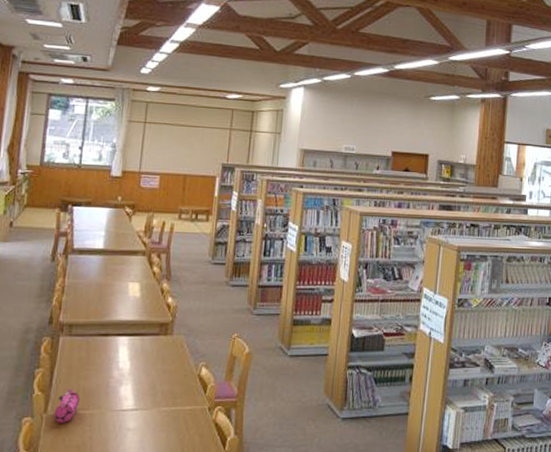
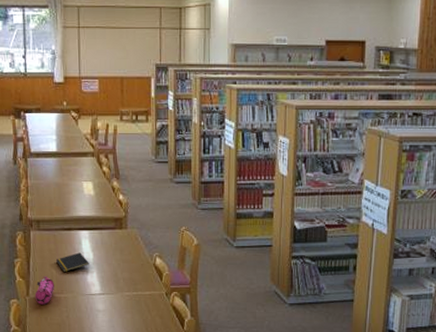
notepad: none [86,361,125,384] -> present [56,252,89,272]

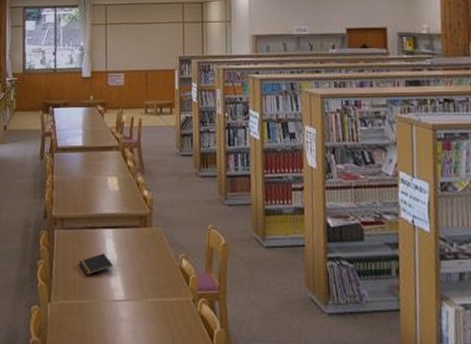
pencil case: present [35,276,55,305] -> none [56,279,77,312]

